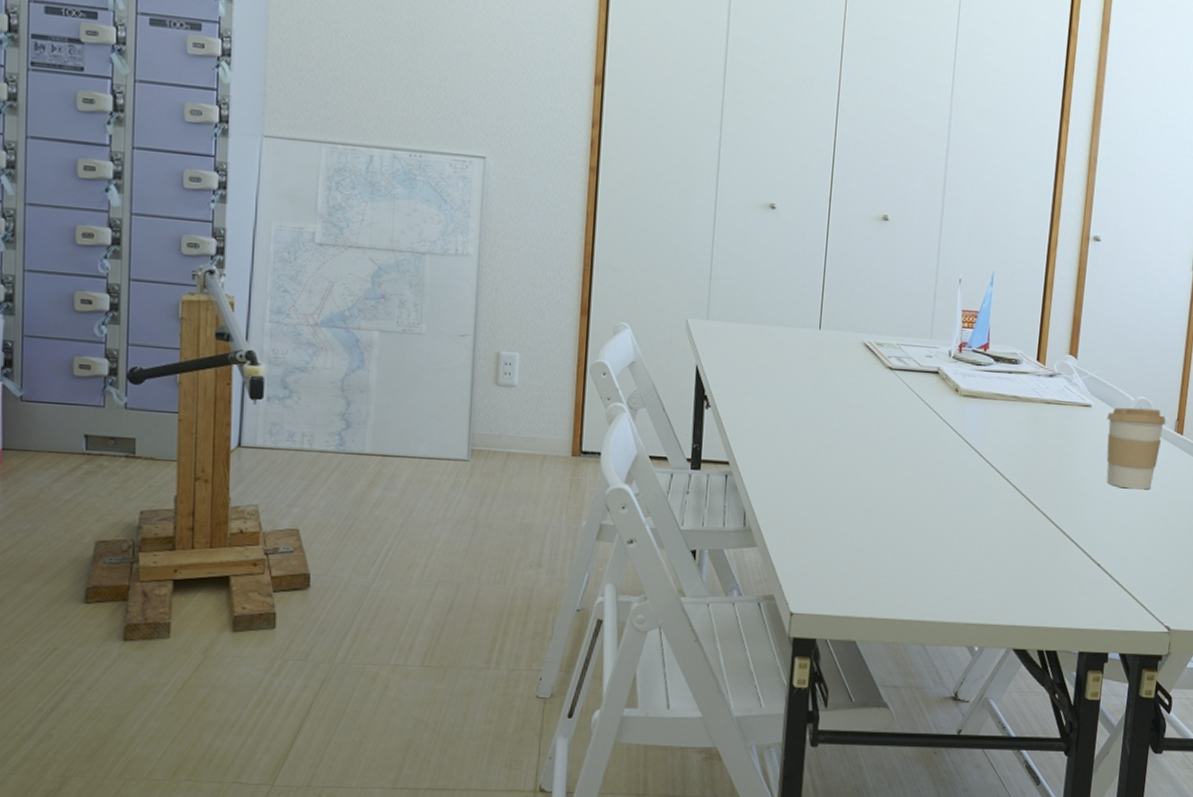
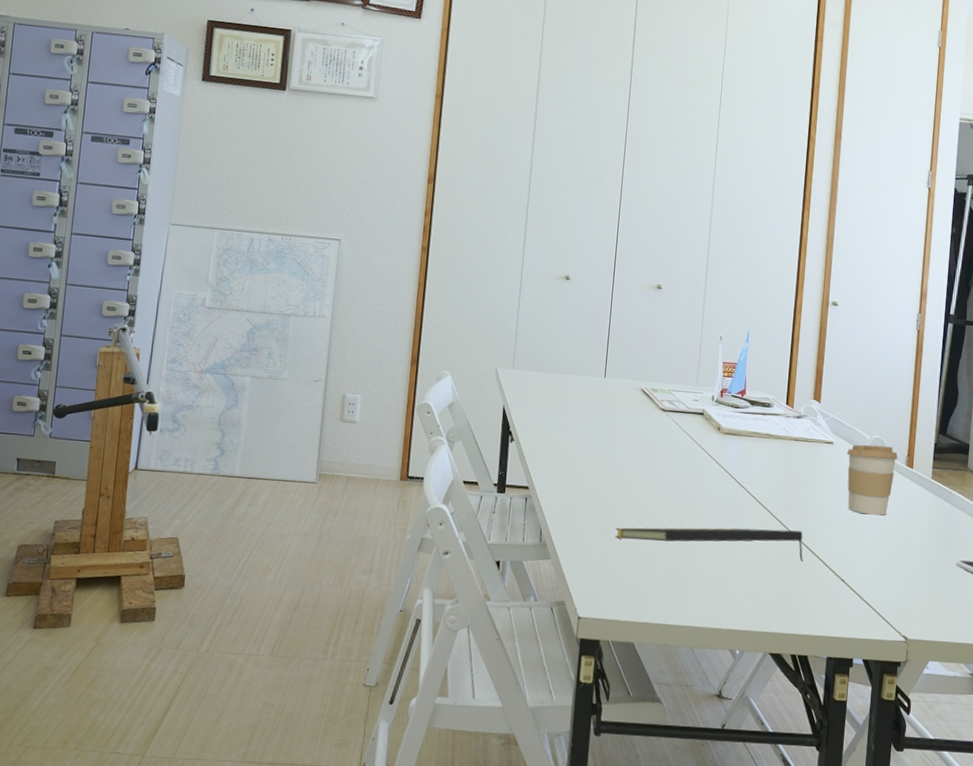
notepad: none [834,506,1054,545] -> present [615,527,804,563]

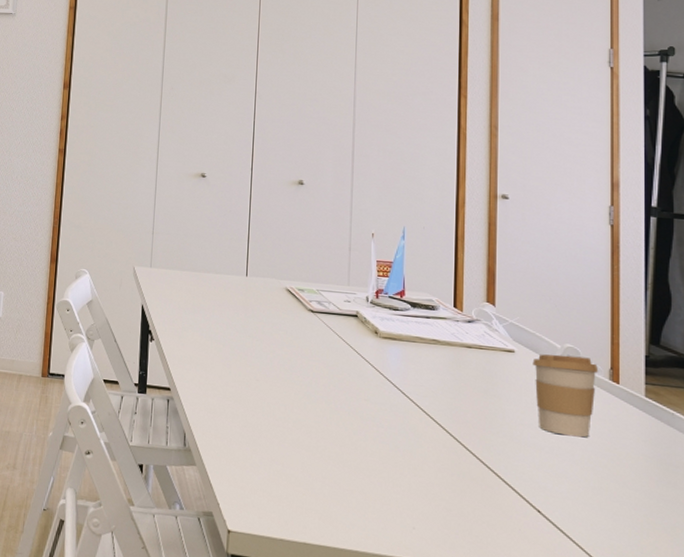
notepad: present [615,527,804,563] -> none [265,435,487,487]

